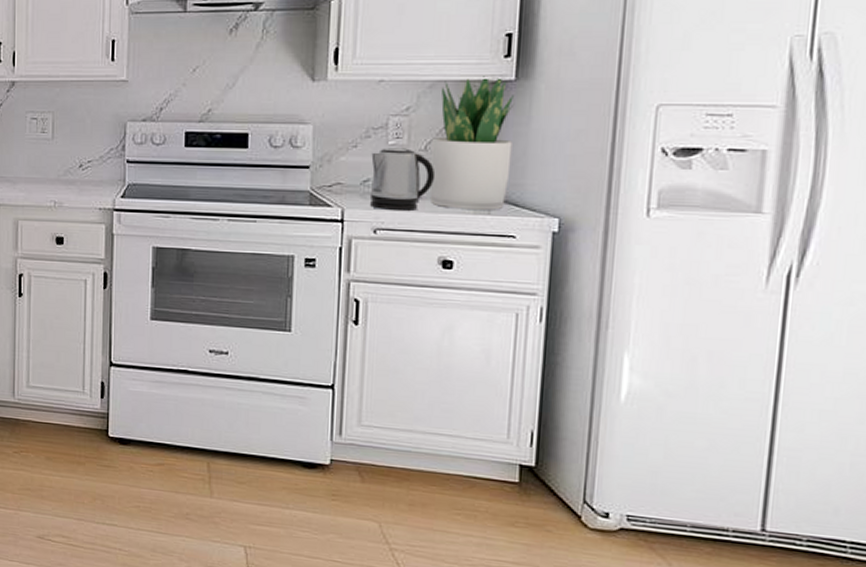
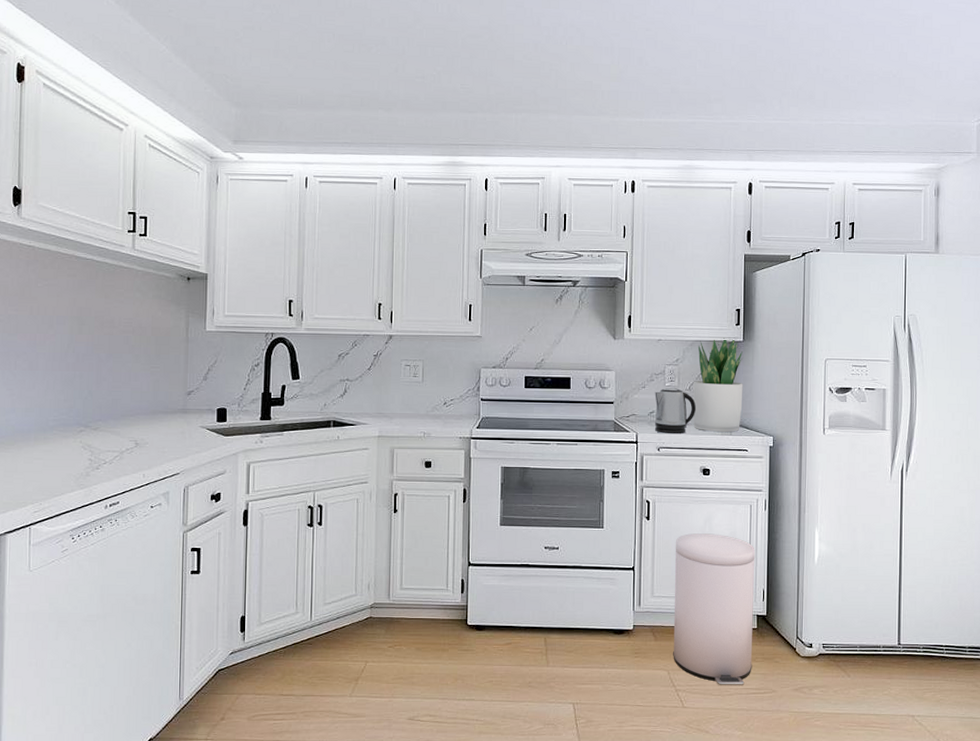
pedal bin: none [387,346,521,557] -> present [673,533,755,686]

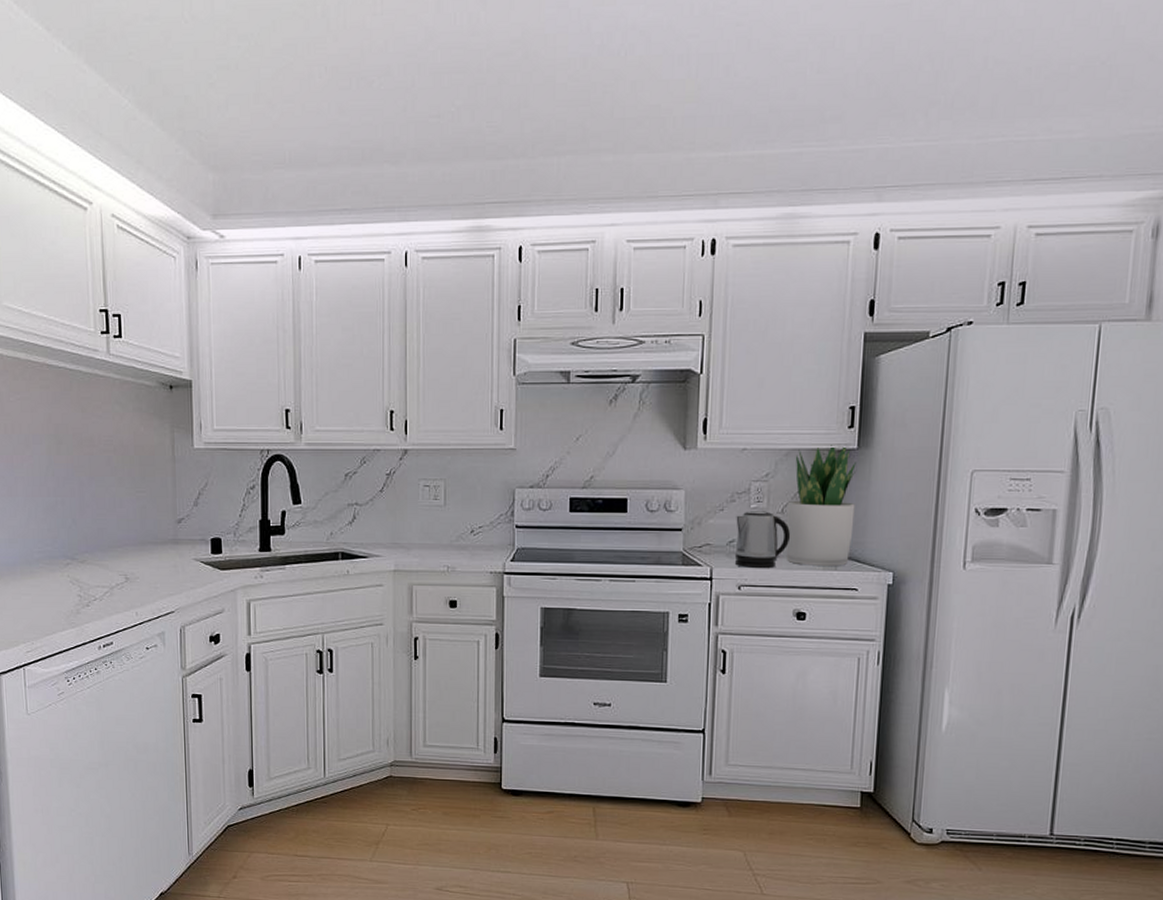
pedal bin: present [673,533,755,686] -> none [751,691,862,874]

